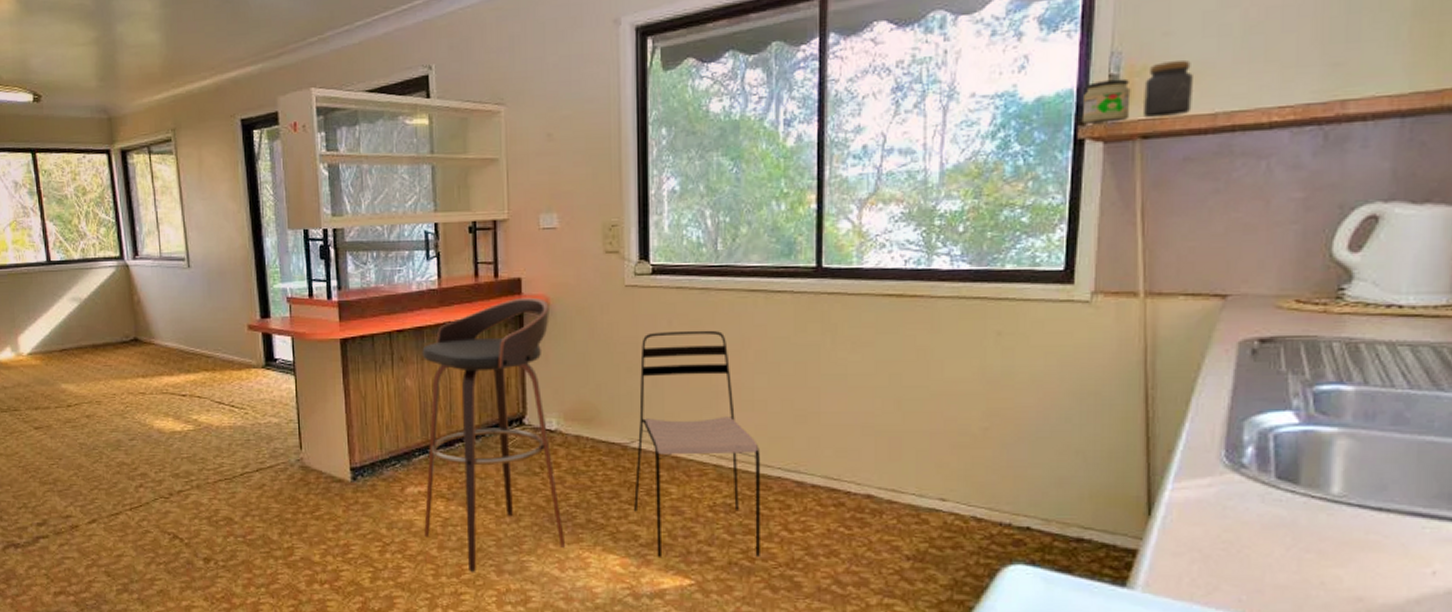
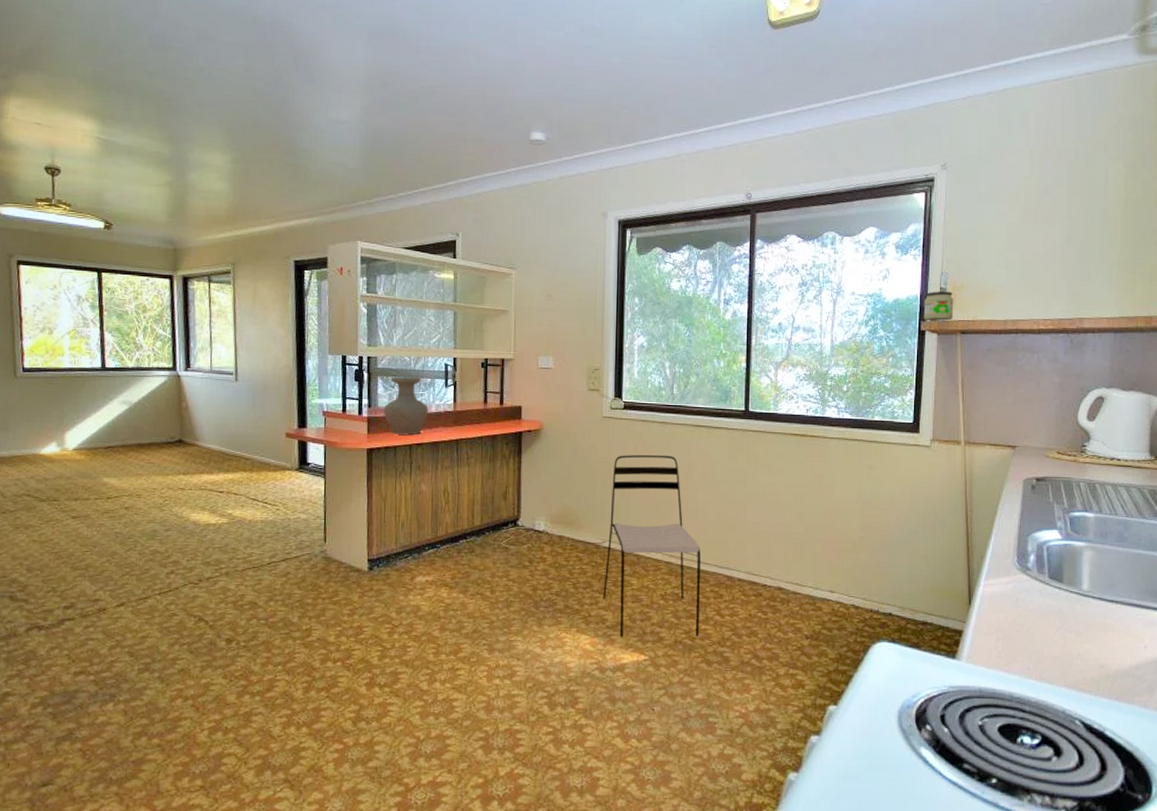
vase: none [355,250,409,320] -> present [383,377,429,435]
bar stool: present [422,297,566,573] -> none [429,422,547,651]
jar: present [1144,59,1193,119] -> none [962,282,992,320]

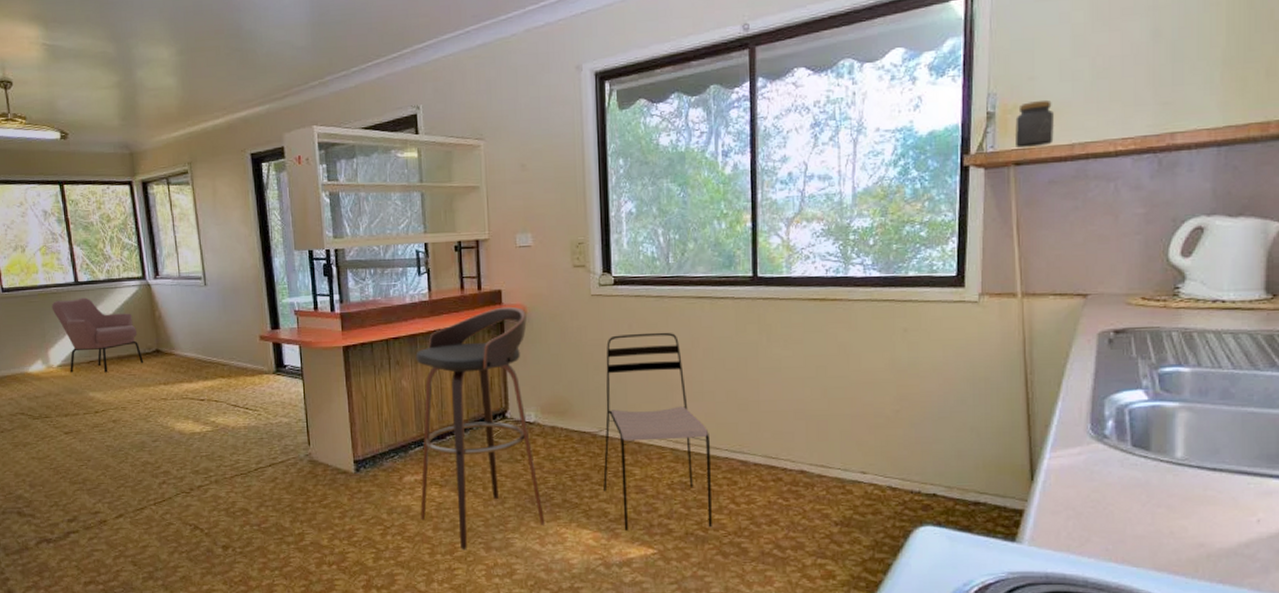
armchair: none [74,383,165,459] -> present [51,297,144,373]
vase: present [383,377,429,435] -> none [355,267,403,329]
bar stool: none [429,422,547,651] -> present [415,306,545,551]
jar: present [923,291,954,322] -> none [966,115,1005,154]
jar: none [962,282,992,320] -> present [1015,99,1054,149]

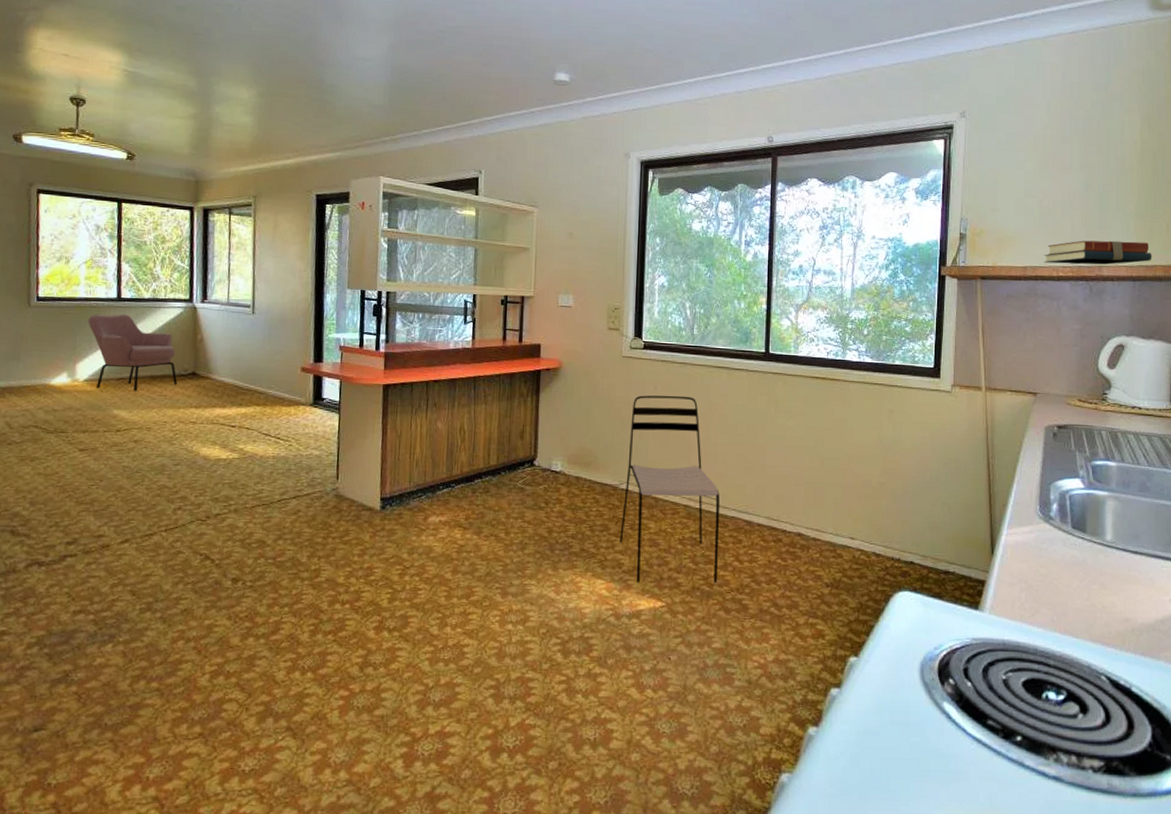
bar stool: present [415,306,545,551] -> none [441,360,562,595]
jar: present [1015,99,1054,149] -> none [982,228,1011,266]
books: none [1097,95,1245,137] -> present [1044,240,1152,265]

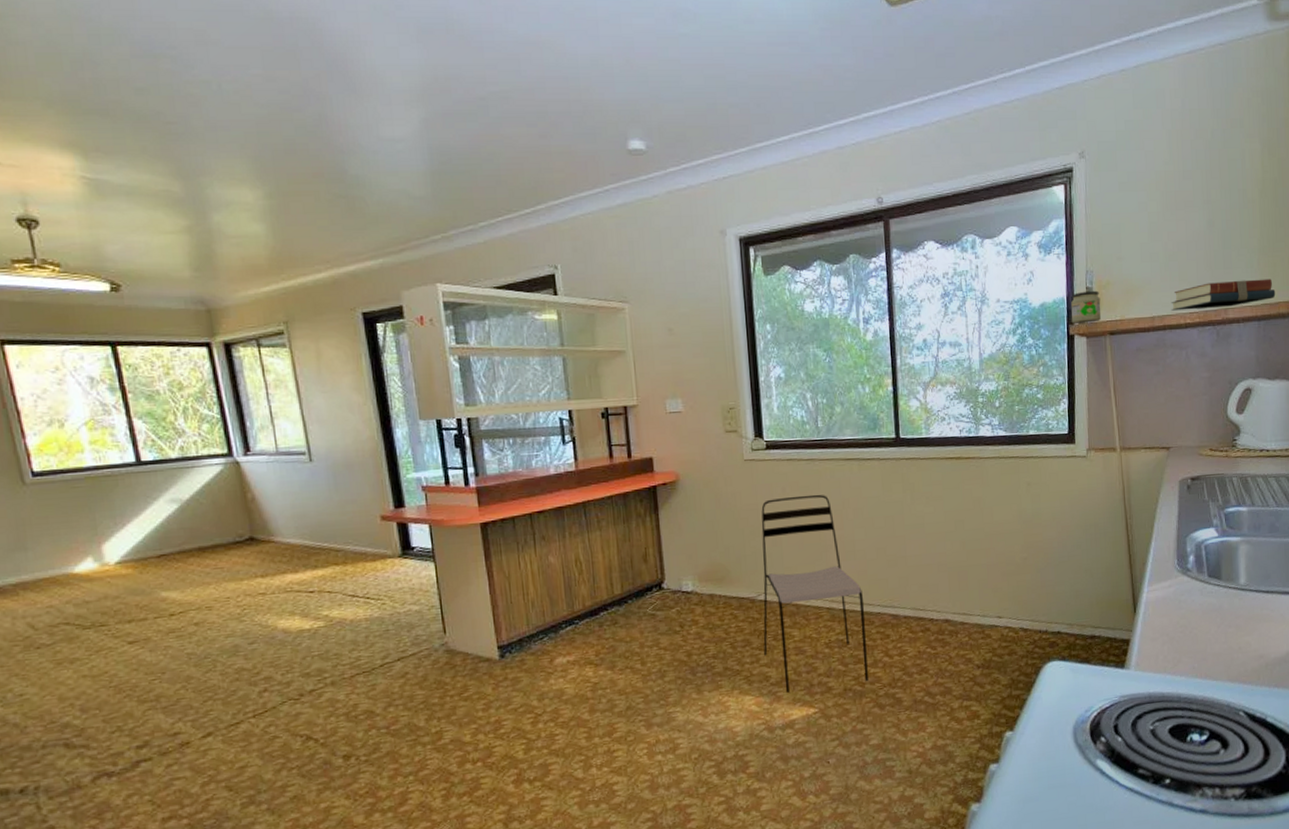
armchair: present [88,314,178,391] -> none [104,480,234,570]
jar: none [943,236,974,267] -> present [1071,290,1101,325]

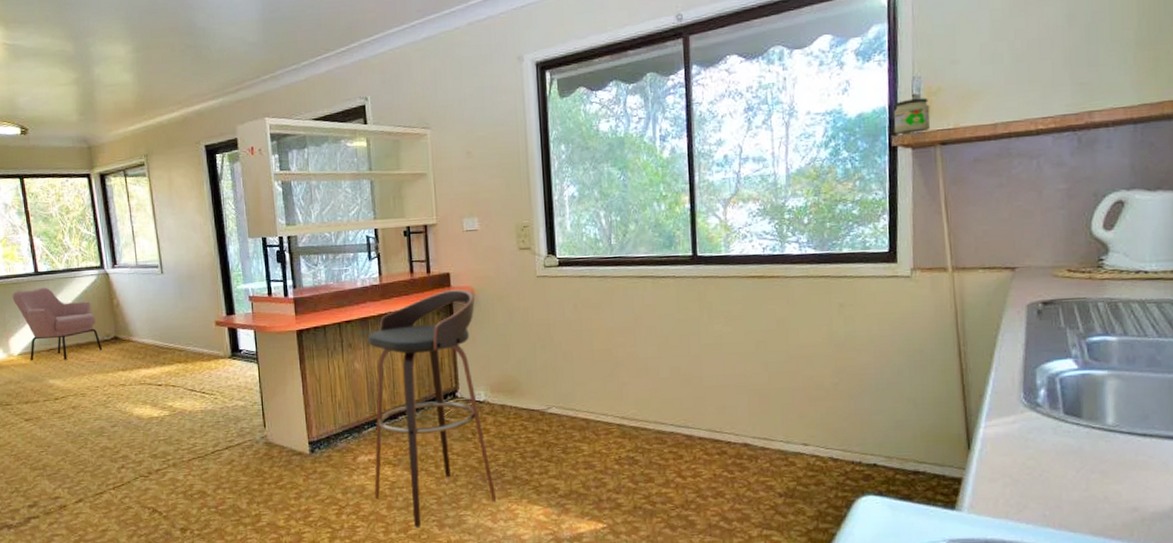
armchair: none [104,480,234,570] -> present [12,287,103,361]
bar stool: none [563,474,707,731] -> present [367,288,497,528]
dining chair: present [761,494,869,693] -> none [552,311,660,506]
books: present [1171,279,1276,311] -> none [1018,75,1158,116]

